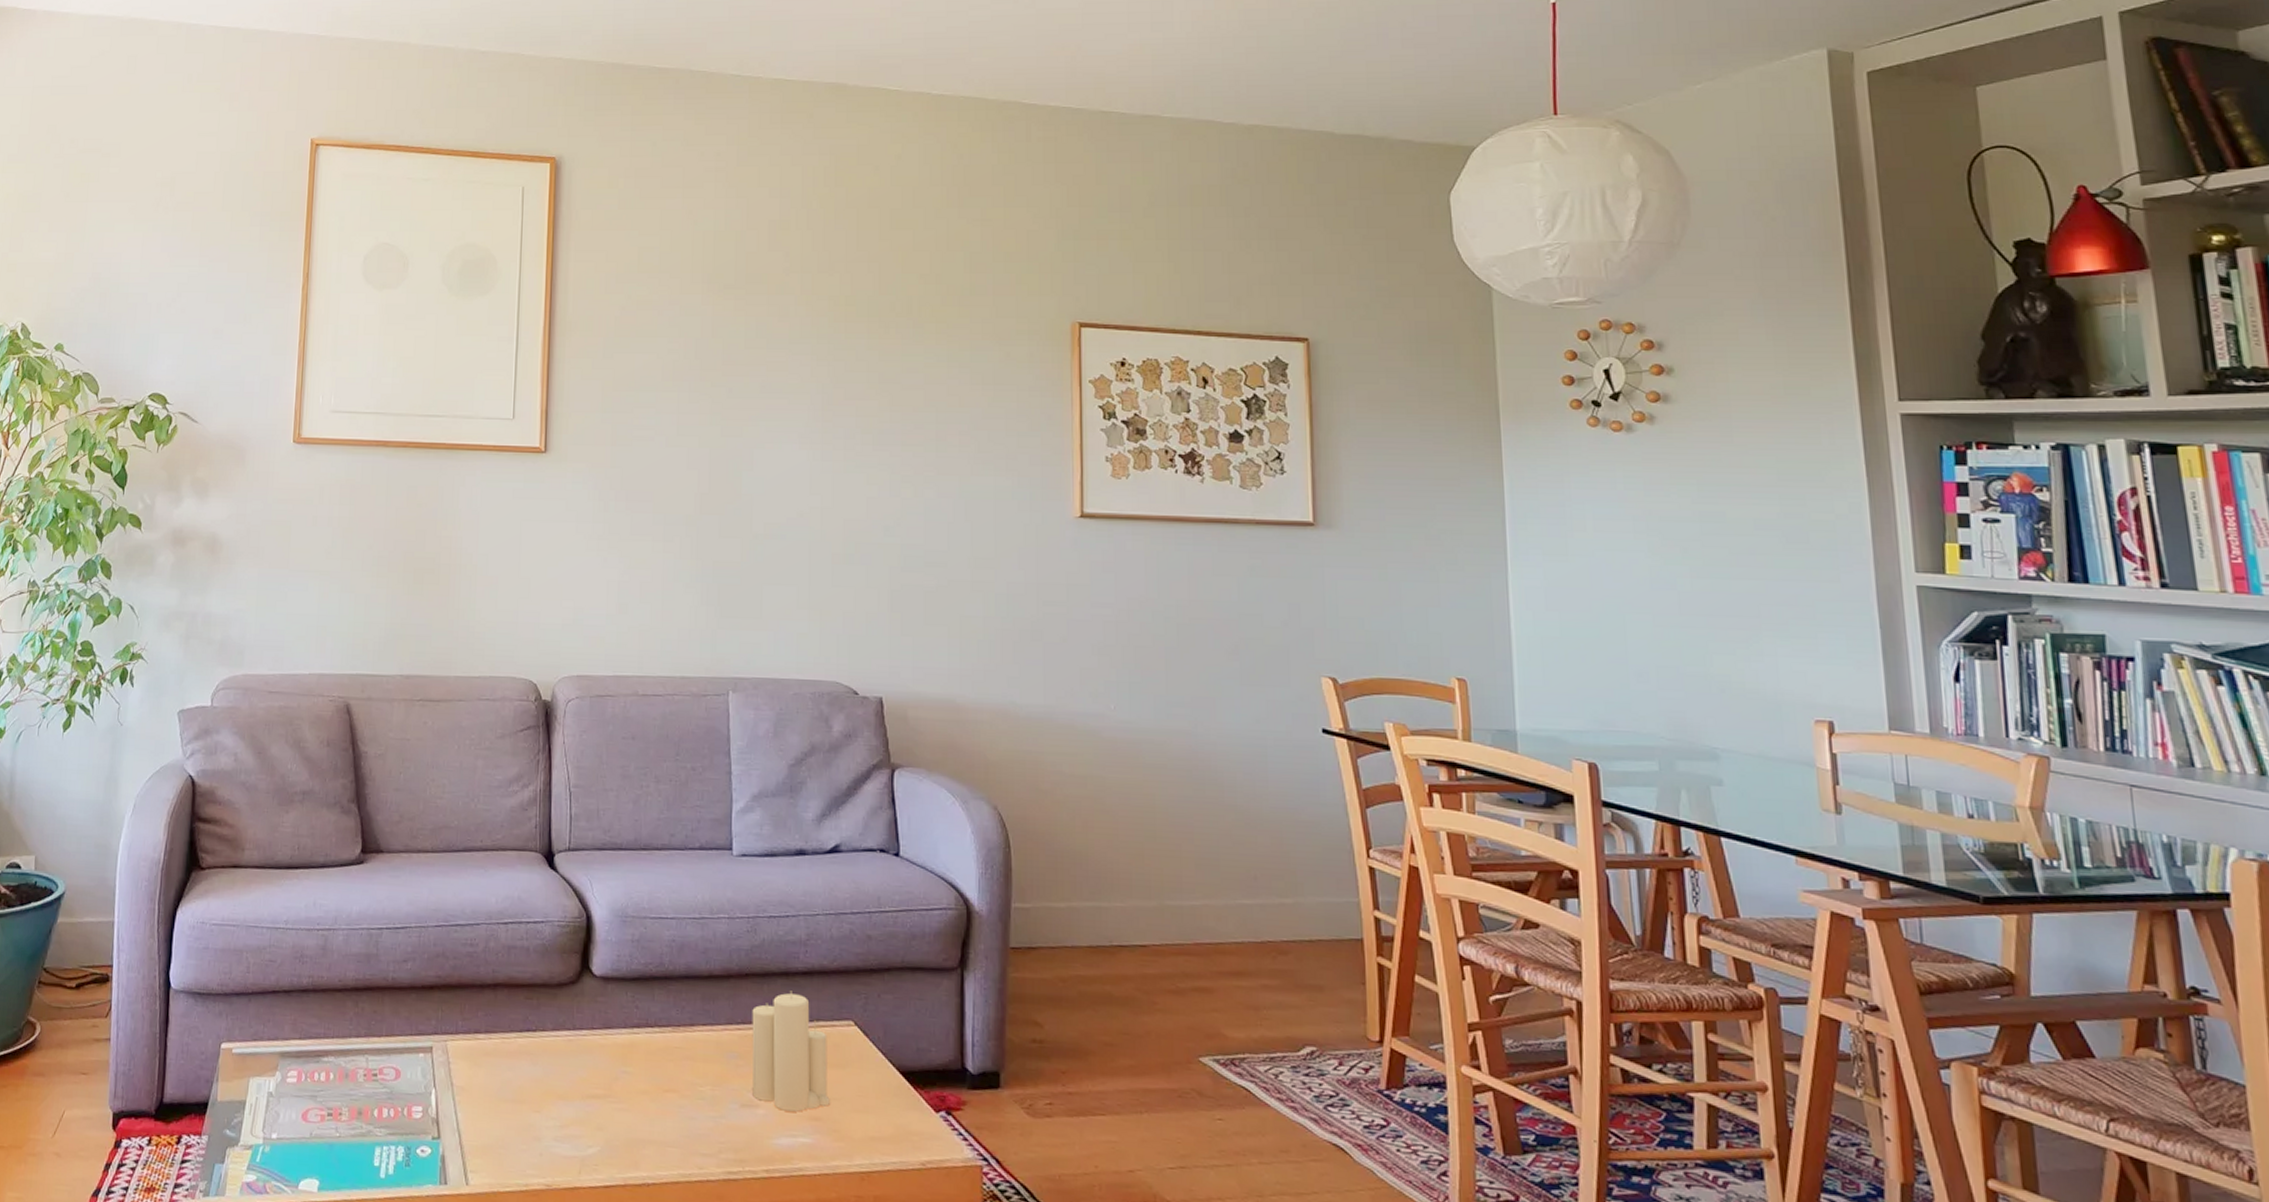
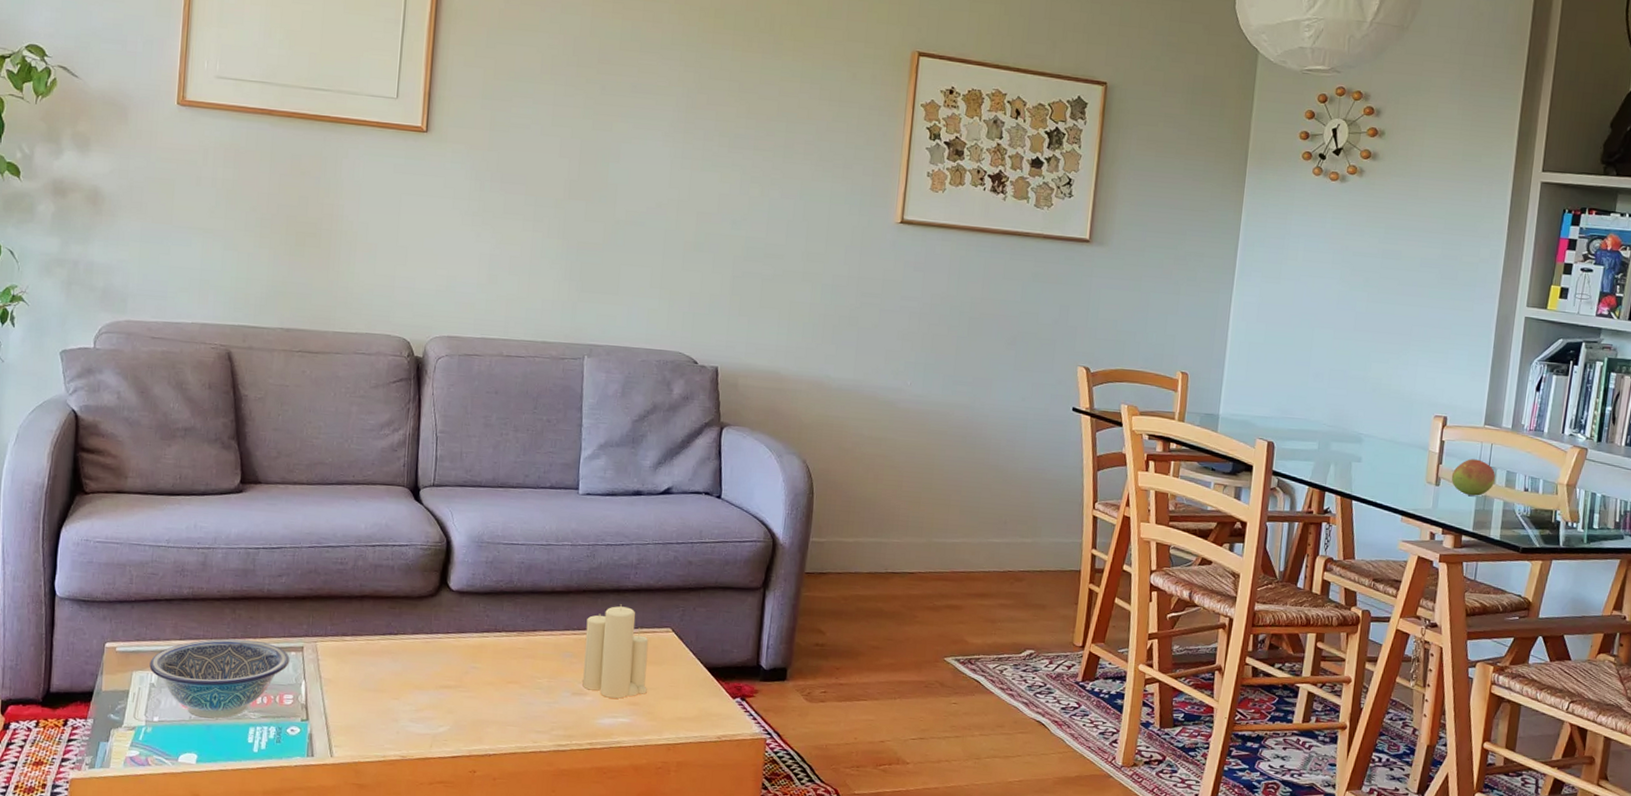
decorative bowl: none [267,1037,418,1136] -> present [149,639,290,719]
fruit: none [1856,776,1922,827] -> present [1451,459,1496,496]

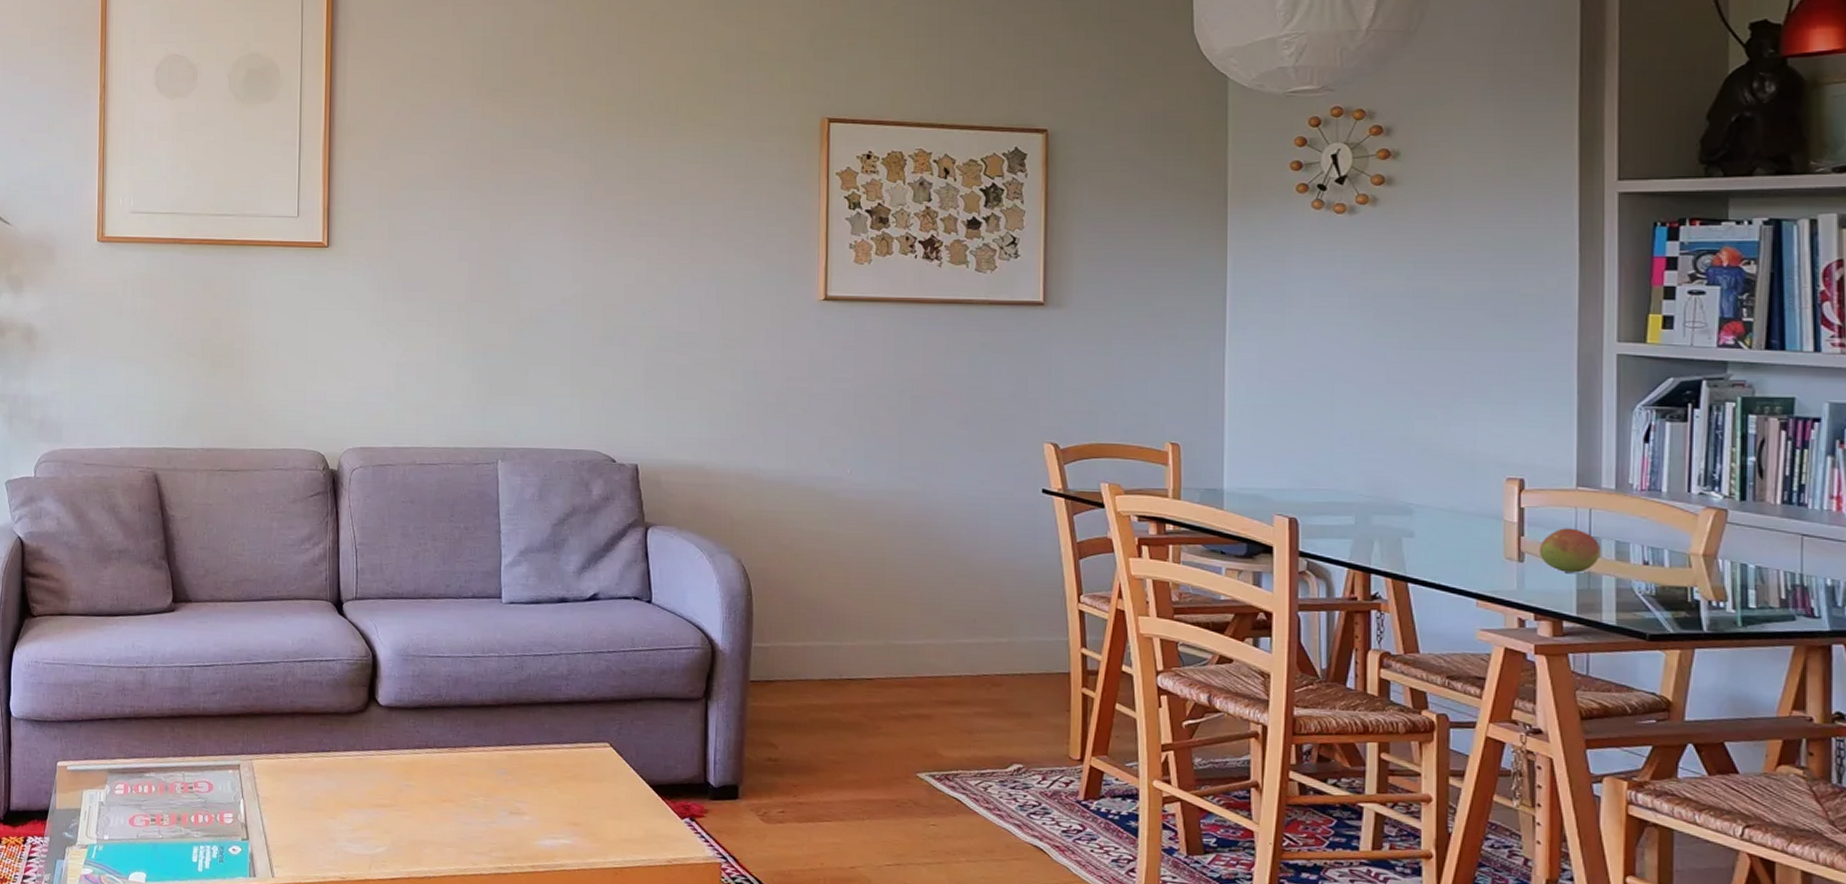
decorative bowl: present [149,639,290,719] -> none [98,757,228,838]
candle: present [582,604,649,699] -> none [519,717,588,819]

